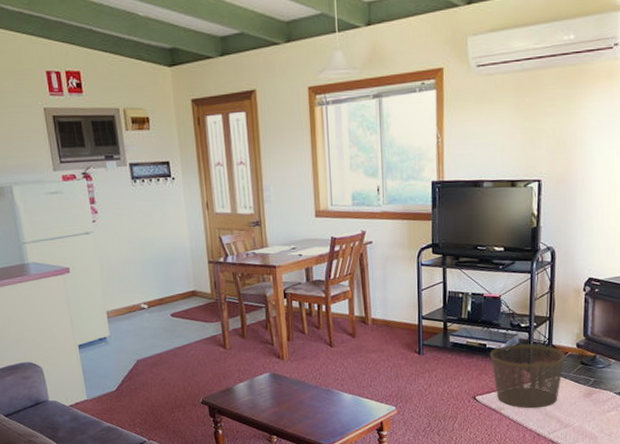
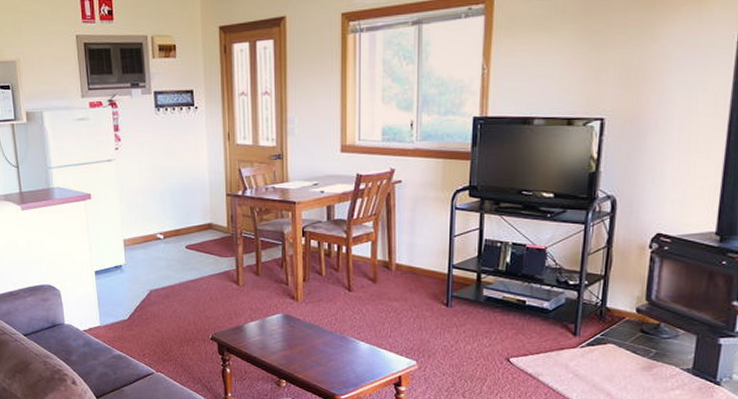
basket: present [489,341,565,408] -> none [528,300,622,378]

